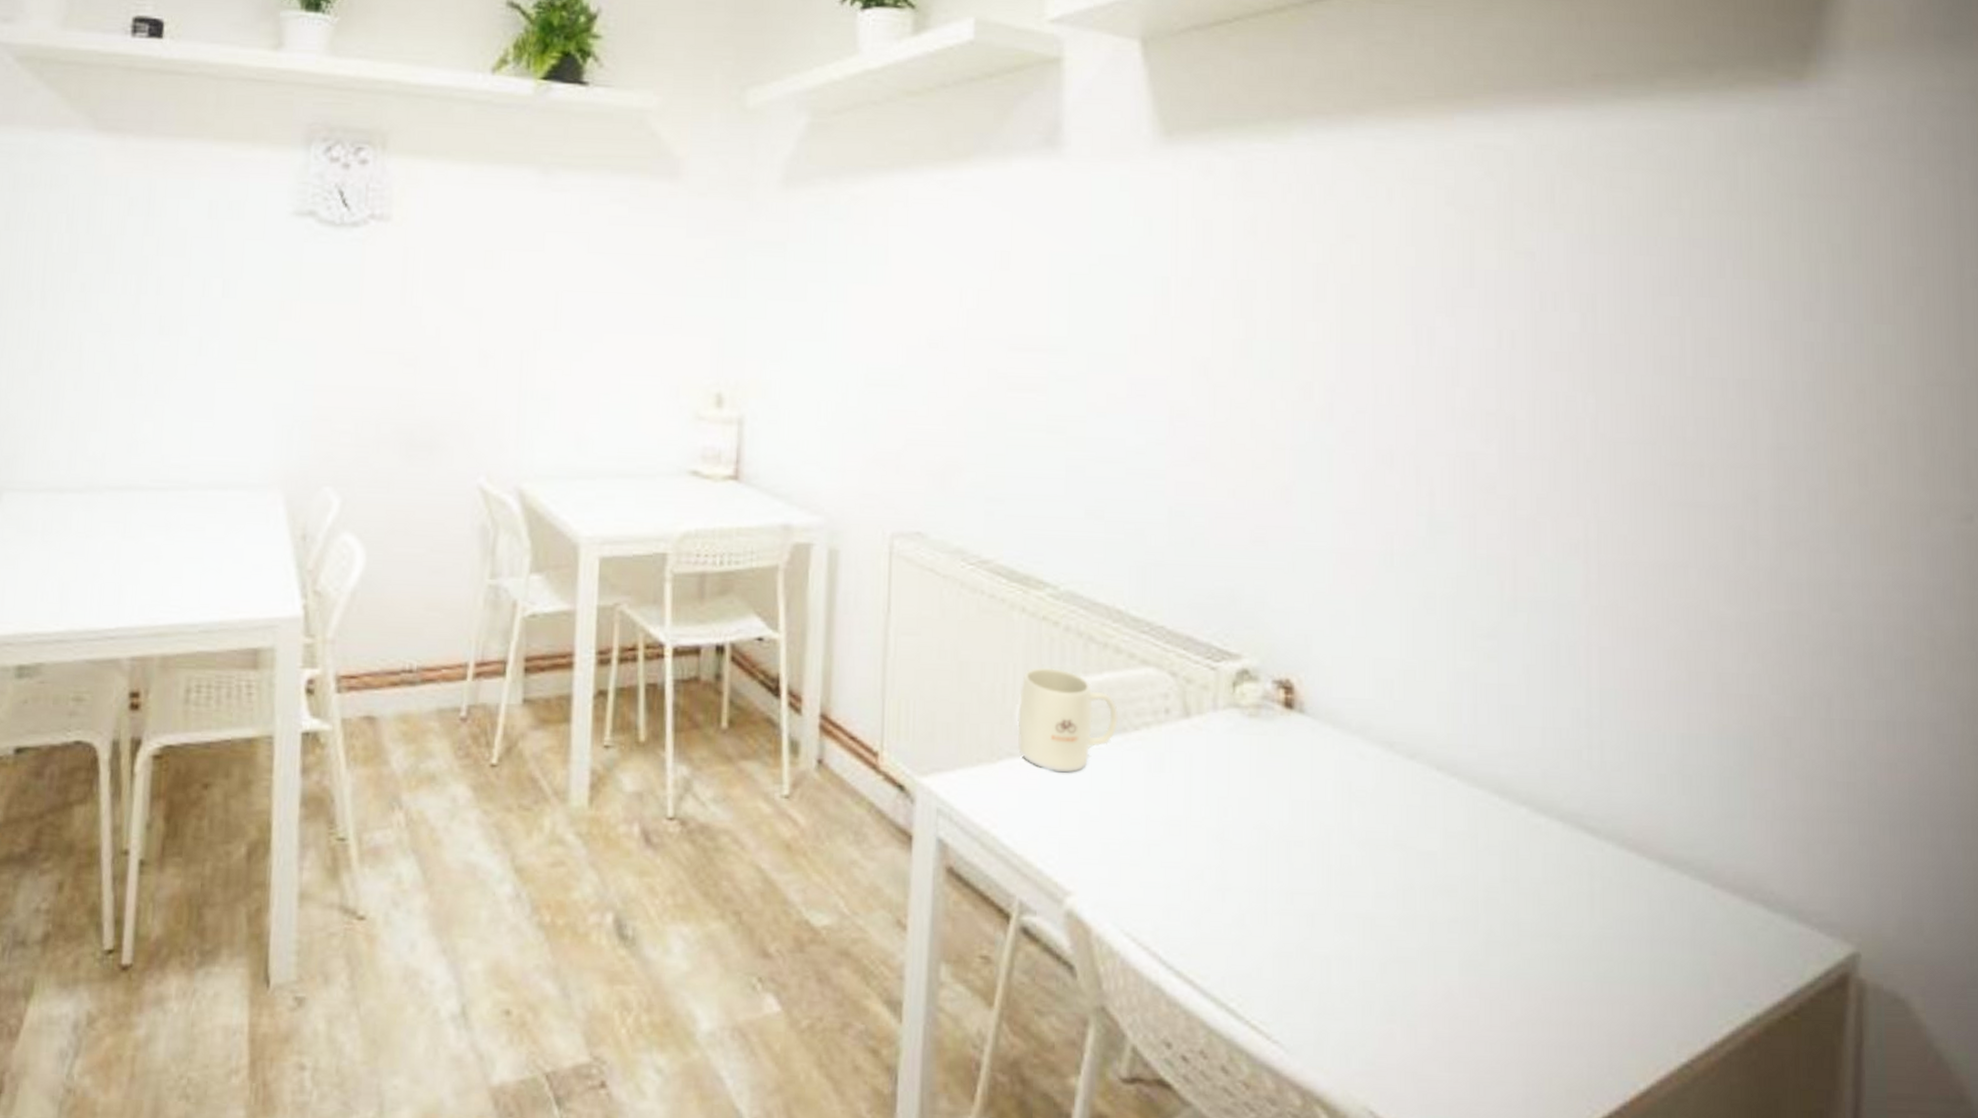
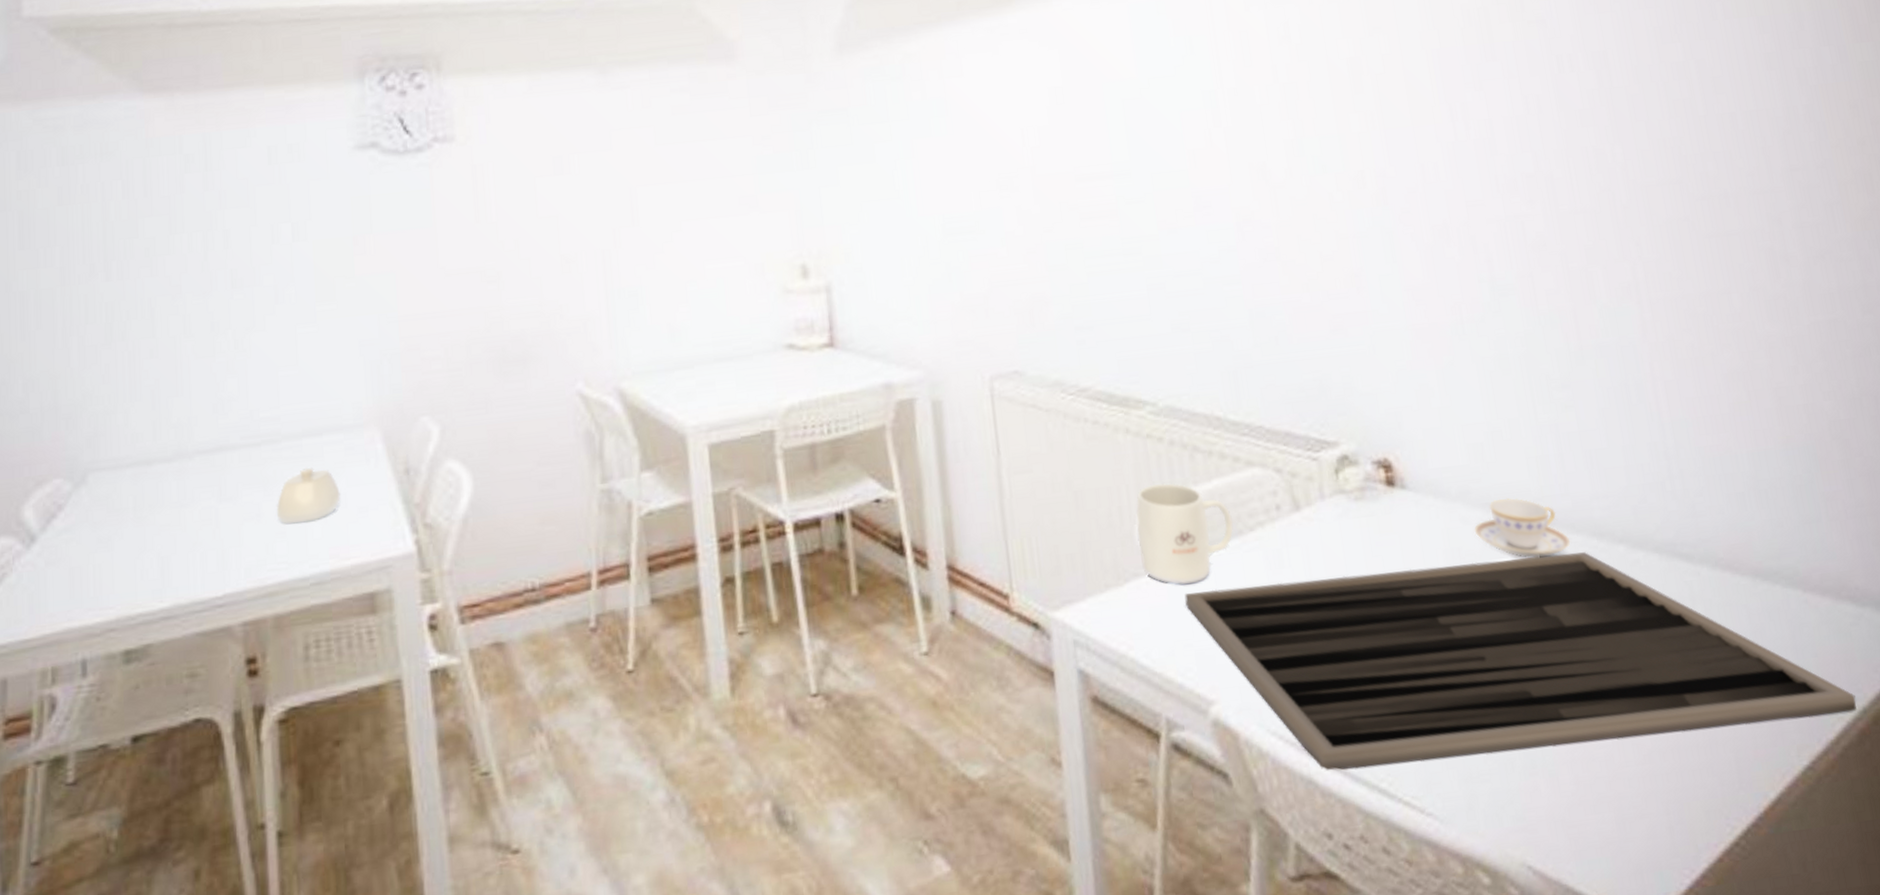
sugar bowl: none [175,518,238,572] -> present [276,467,340,525]
tray: none [1057,782,1750,1018] -> present [1184,552,1857,772]
teacup: none [1369,739,1470,805] -> present [1474,497,1571,558]

